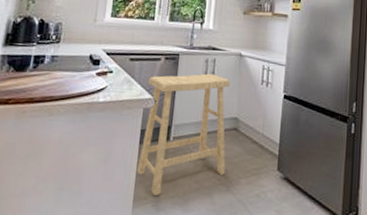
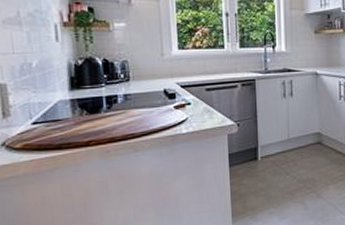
stool: present [136,73,230,197] -> none [227,94,314,210]

